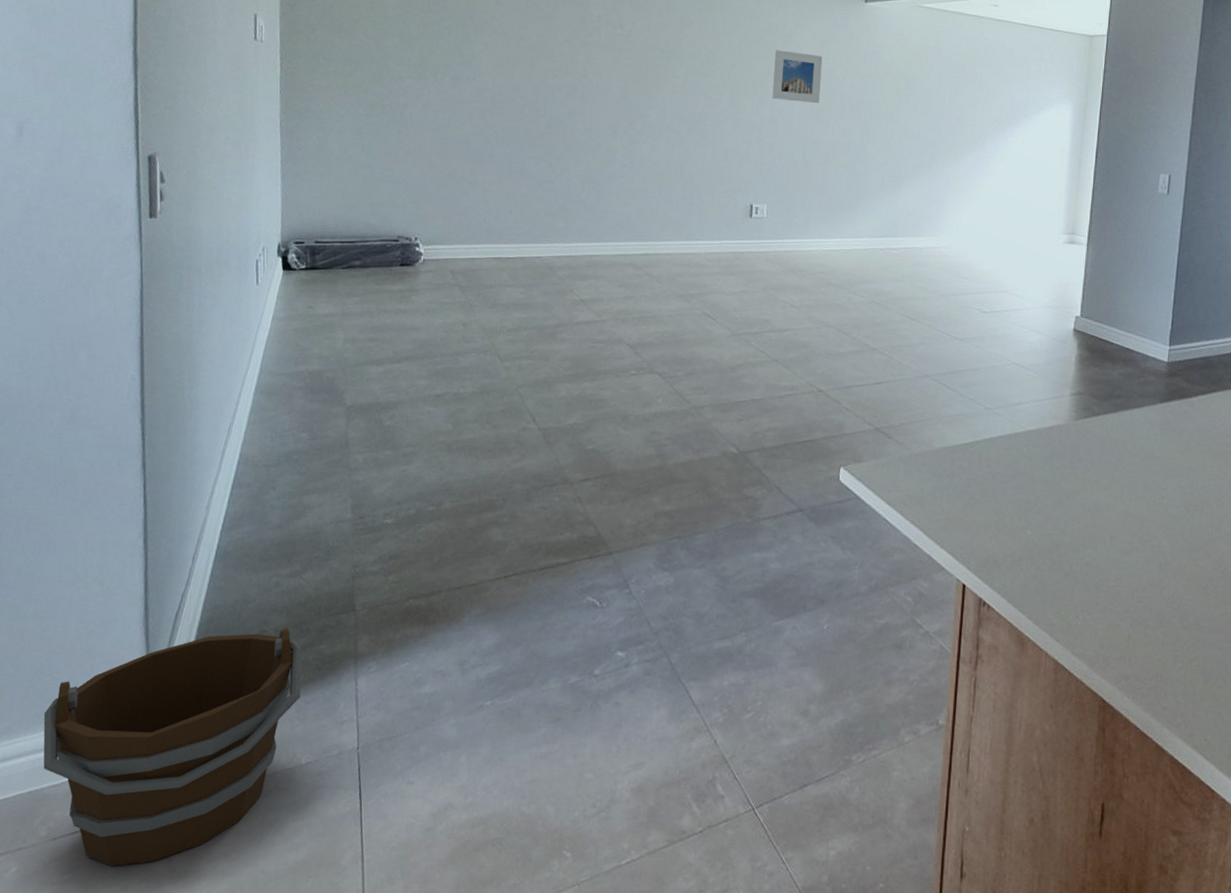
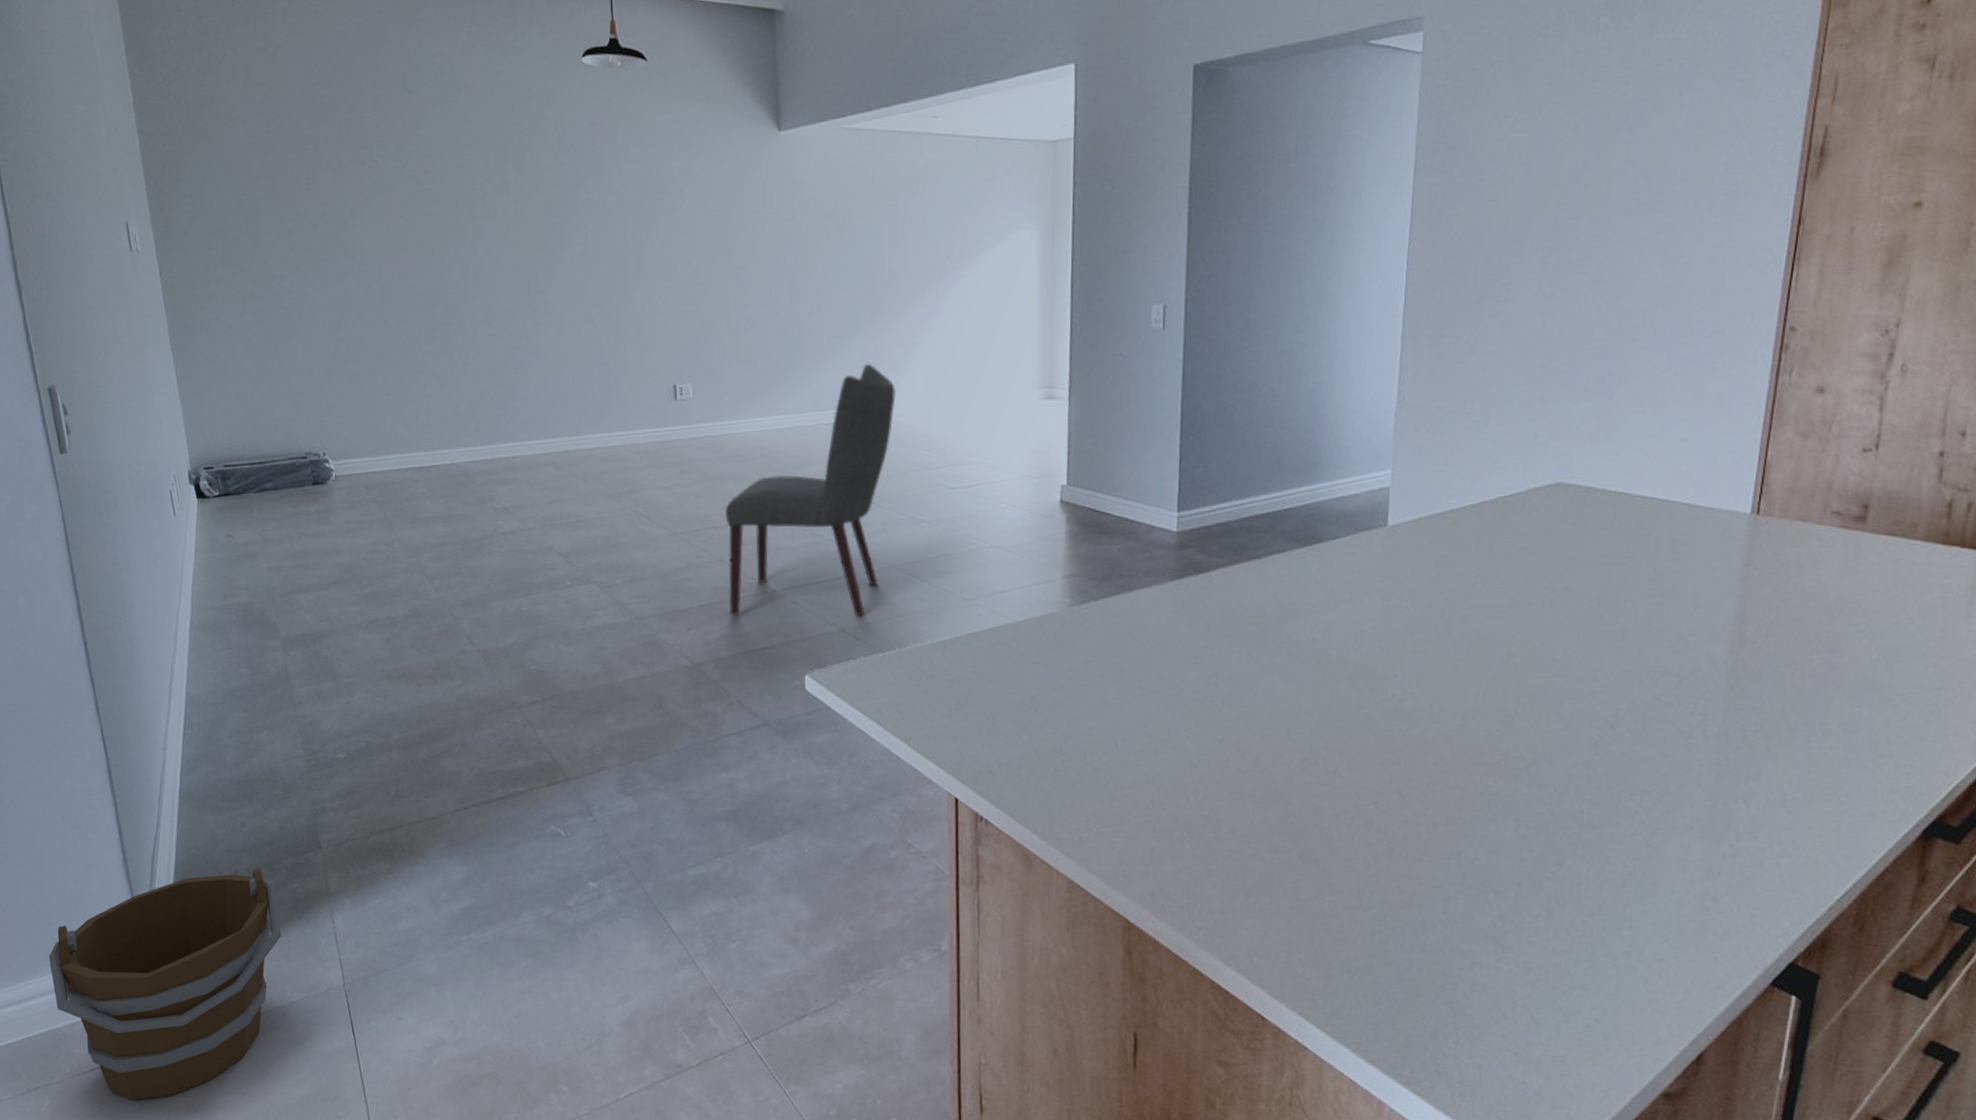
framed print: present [772,50,823,103] -> none [681,200,738,260]
chair: none [777,200,944,418] -> present [725,363,897,617]

